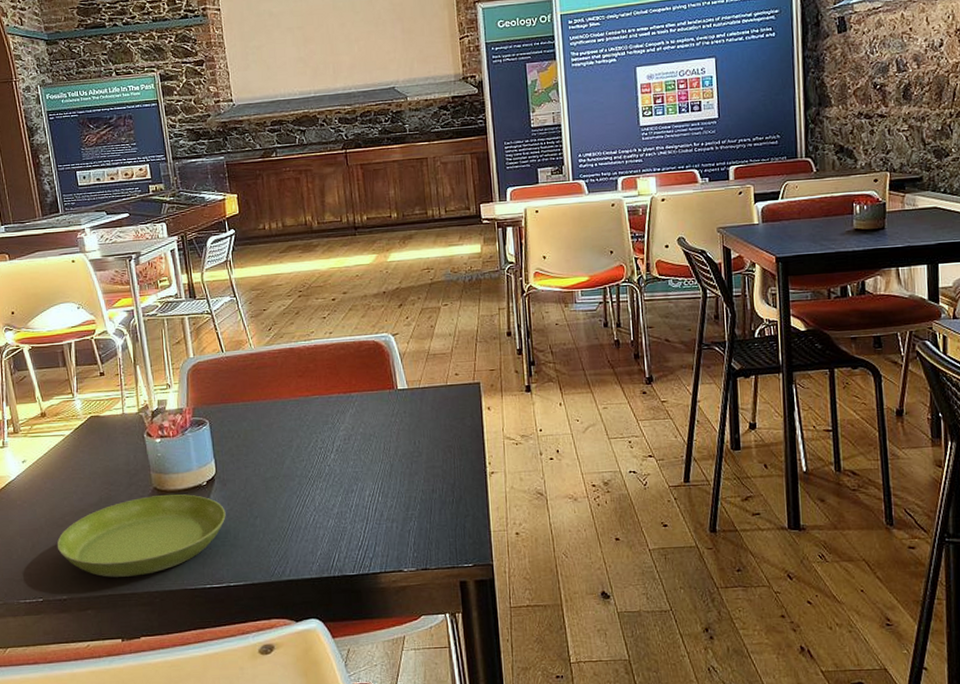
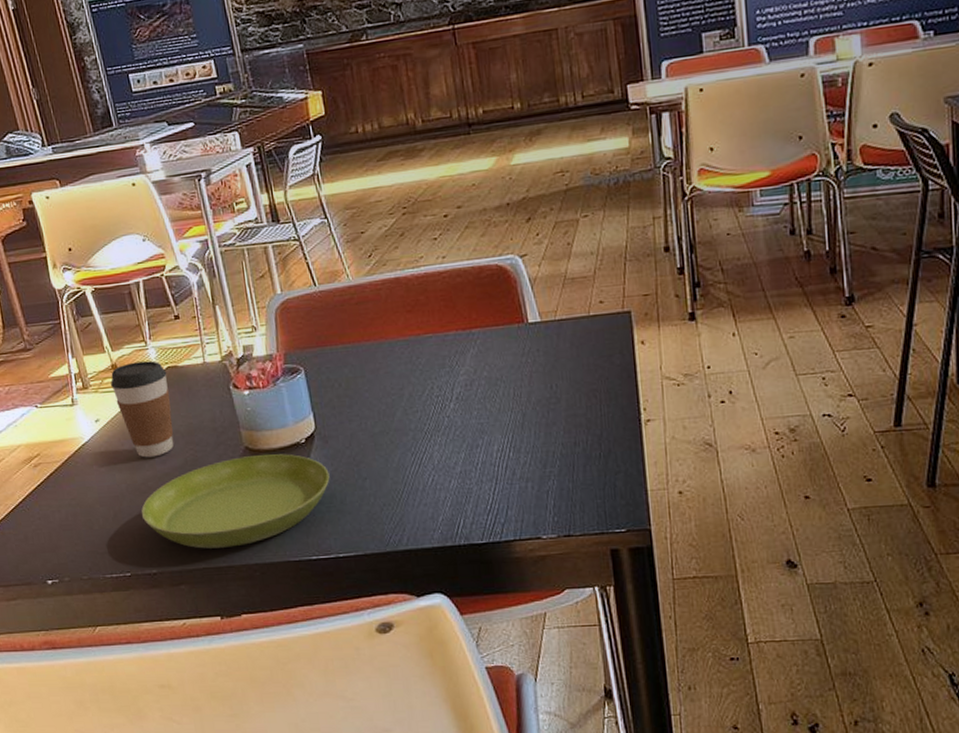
coffee cup: none [39,410,92,495] -> present [111,360,174,458]

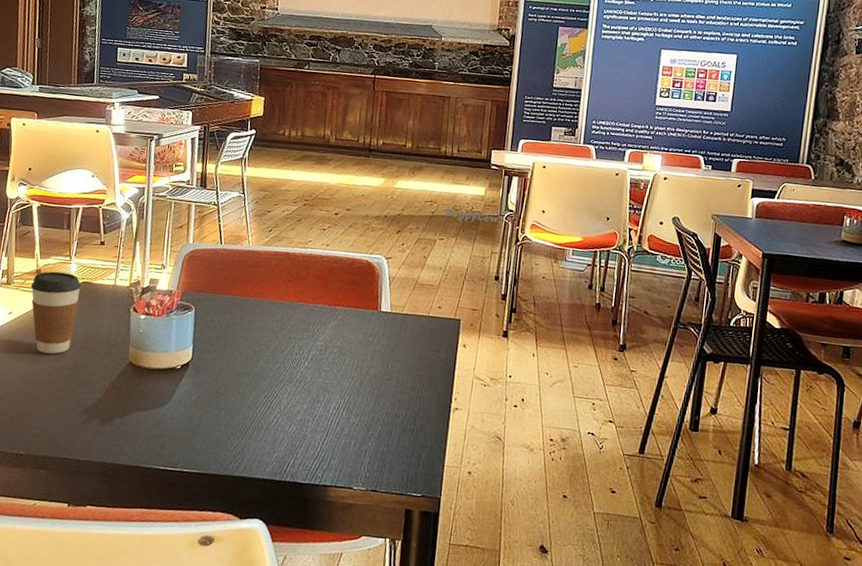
saucer: present [141,454,330,549] -> none [24,369,194,445]

